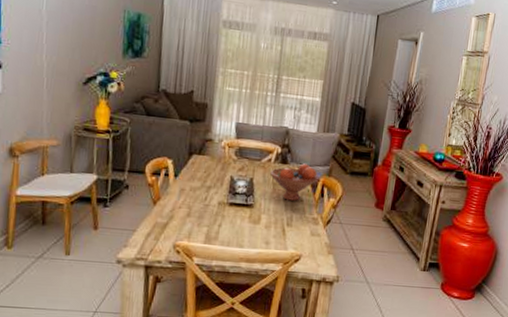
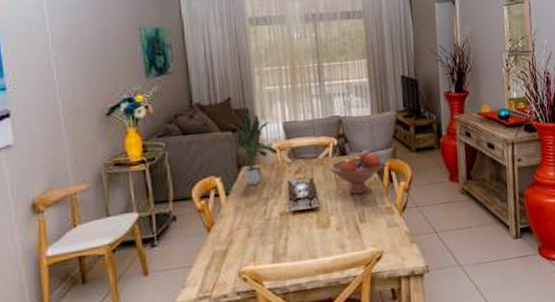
potted plant: none [187,107,227,173] -> present [228,113,278,185]

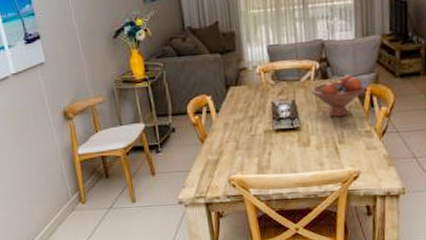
potted plant: present [228,113,278,185] -> none [216,37,263,104]

